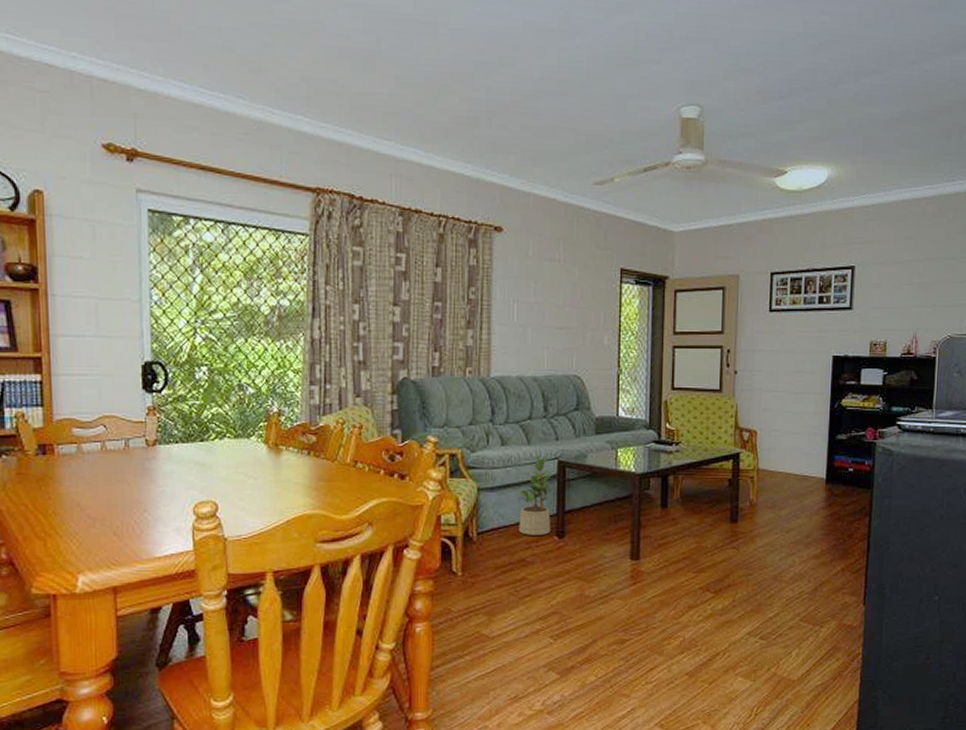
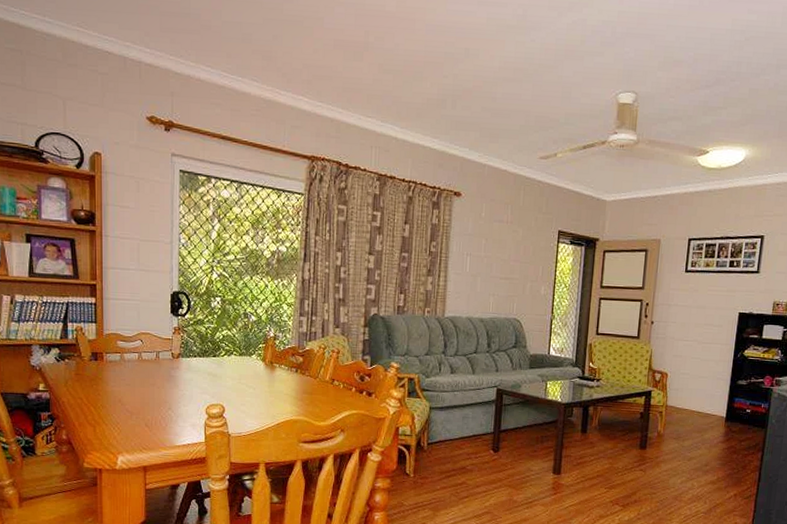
potted plant: present [518,455,558,535] -> none [462,383,496,449]

